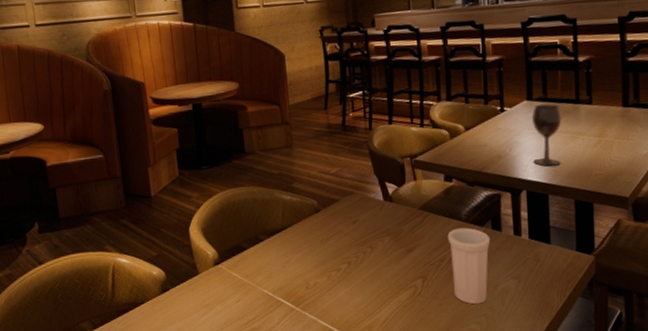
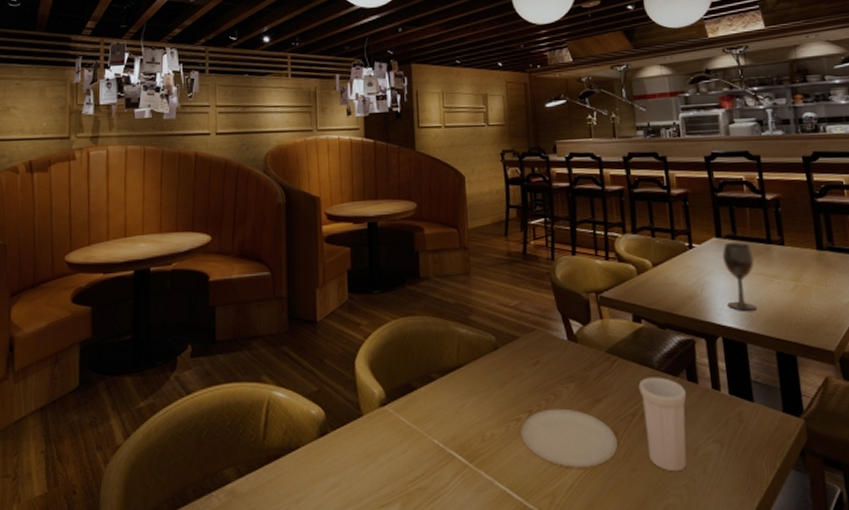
plate: none [341,258,427,306] -> present [521,408,617,468]

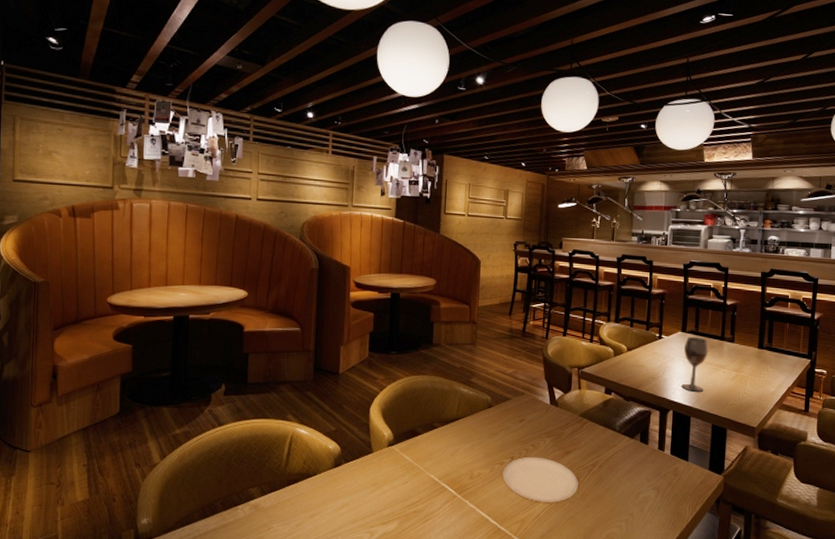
cup: present [638,377,687,472] -> none [601,437,638,510]

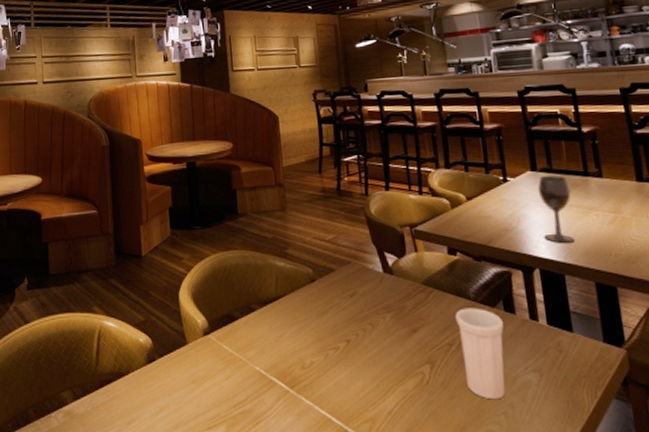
plate: present [502,456,578,502] -> none [339,338,435,394]
cup: none [601,437,638,510] -> present [455,307,506,400]

